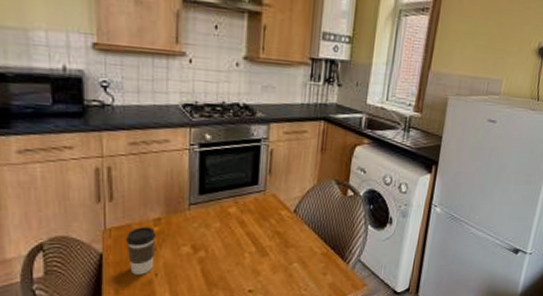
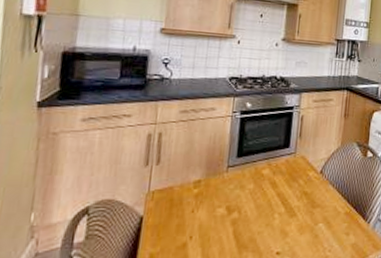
coffee cup: present [126,227,157,275] -> none [166,189,196,238]

